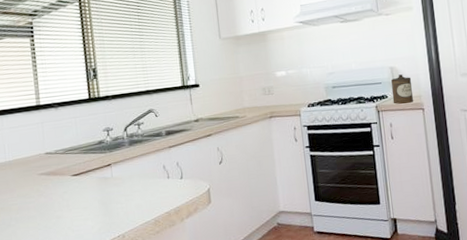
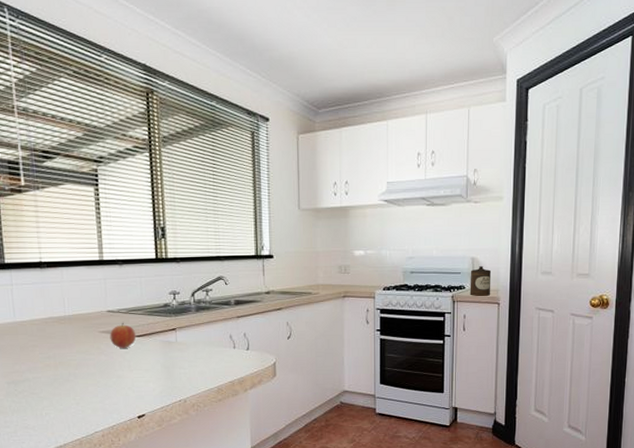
fruit: none [48,163,74,189] -> present [109,322,136,348]

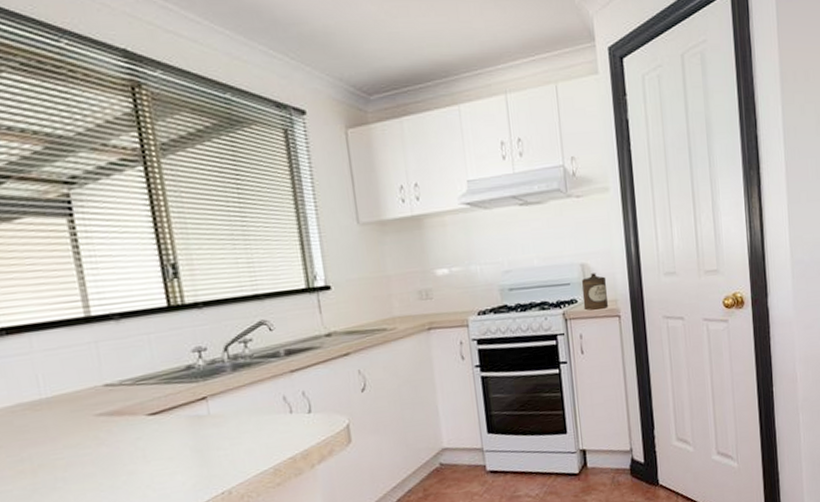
fruit: present [109,322,136,348] -> none [110,397,151,434]

